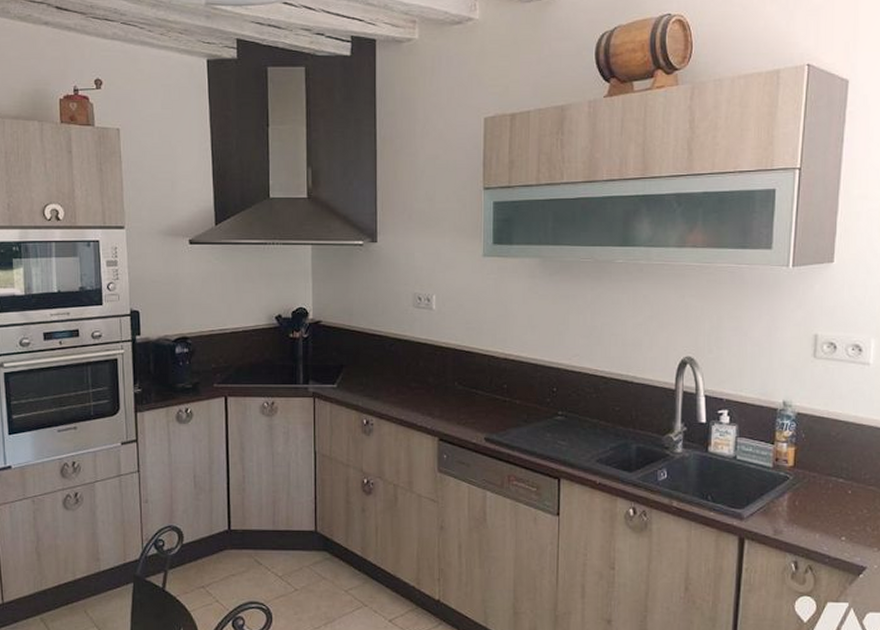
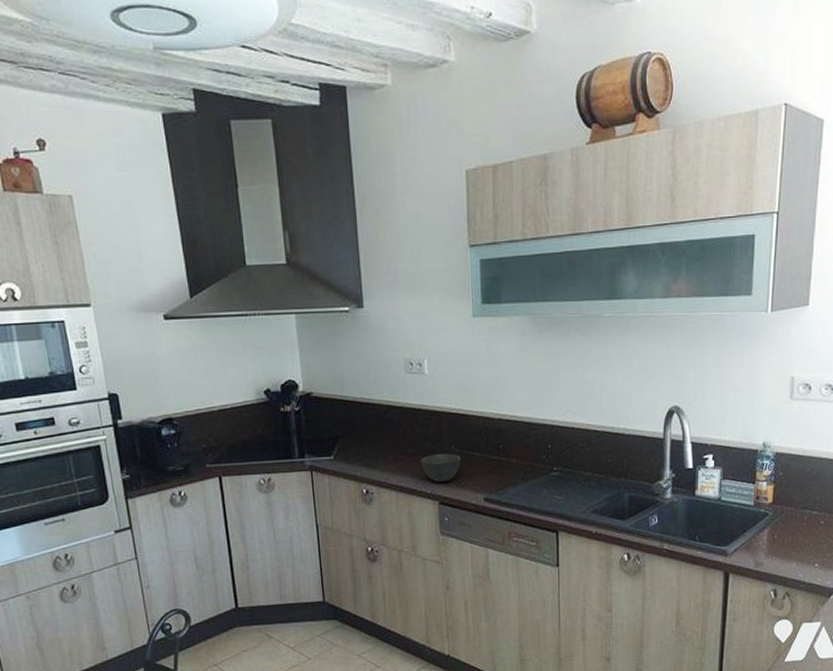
bowl: none [423,390,464,418] -> present [421,453,461,482]

